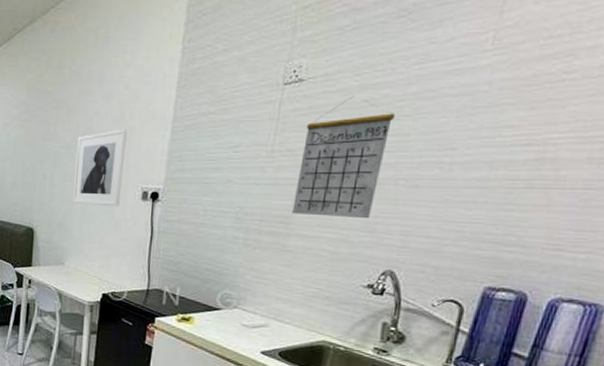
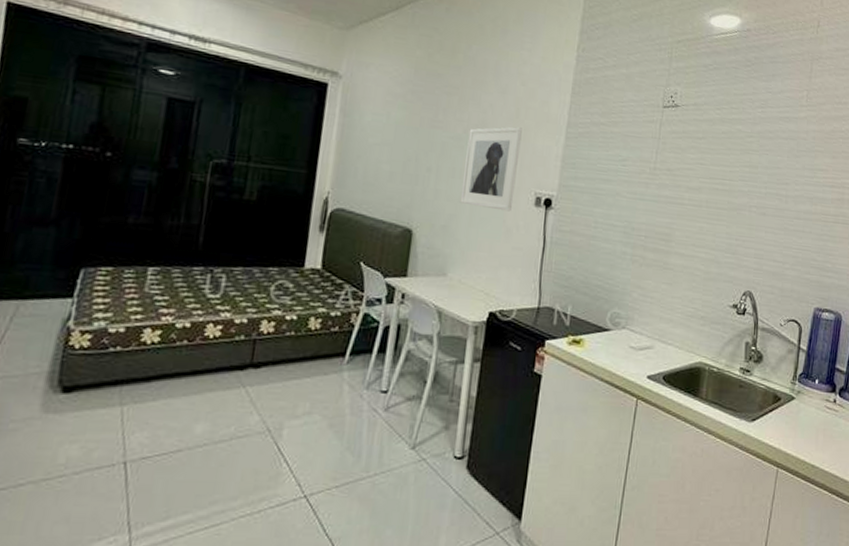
calendar: present [292,96,395,219] -> none [672,127,746,241]

